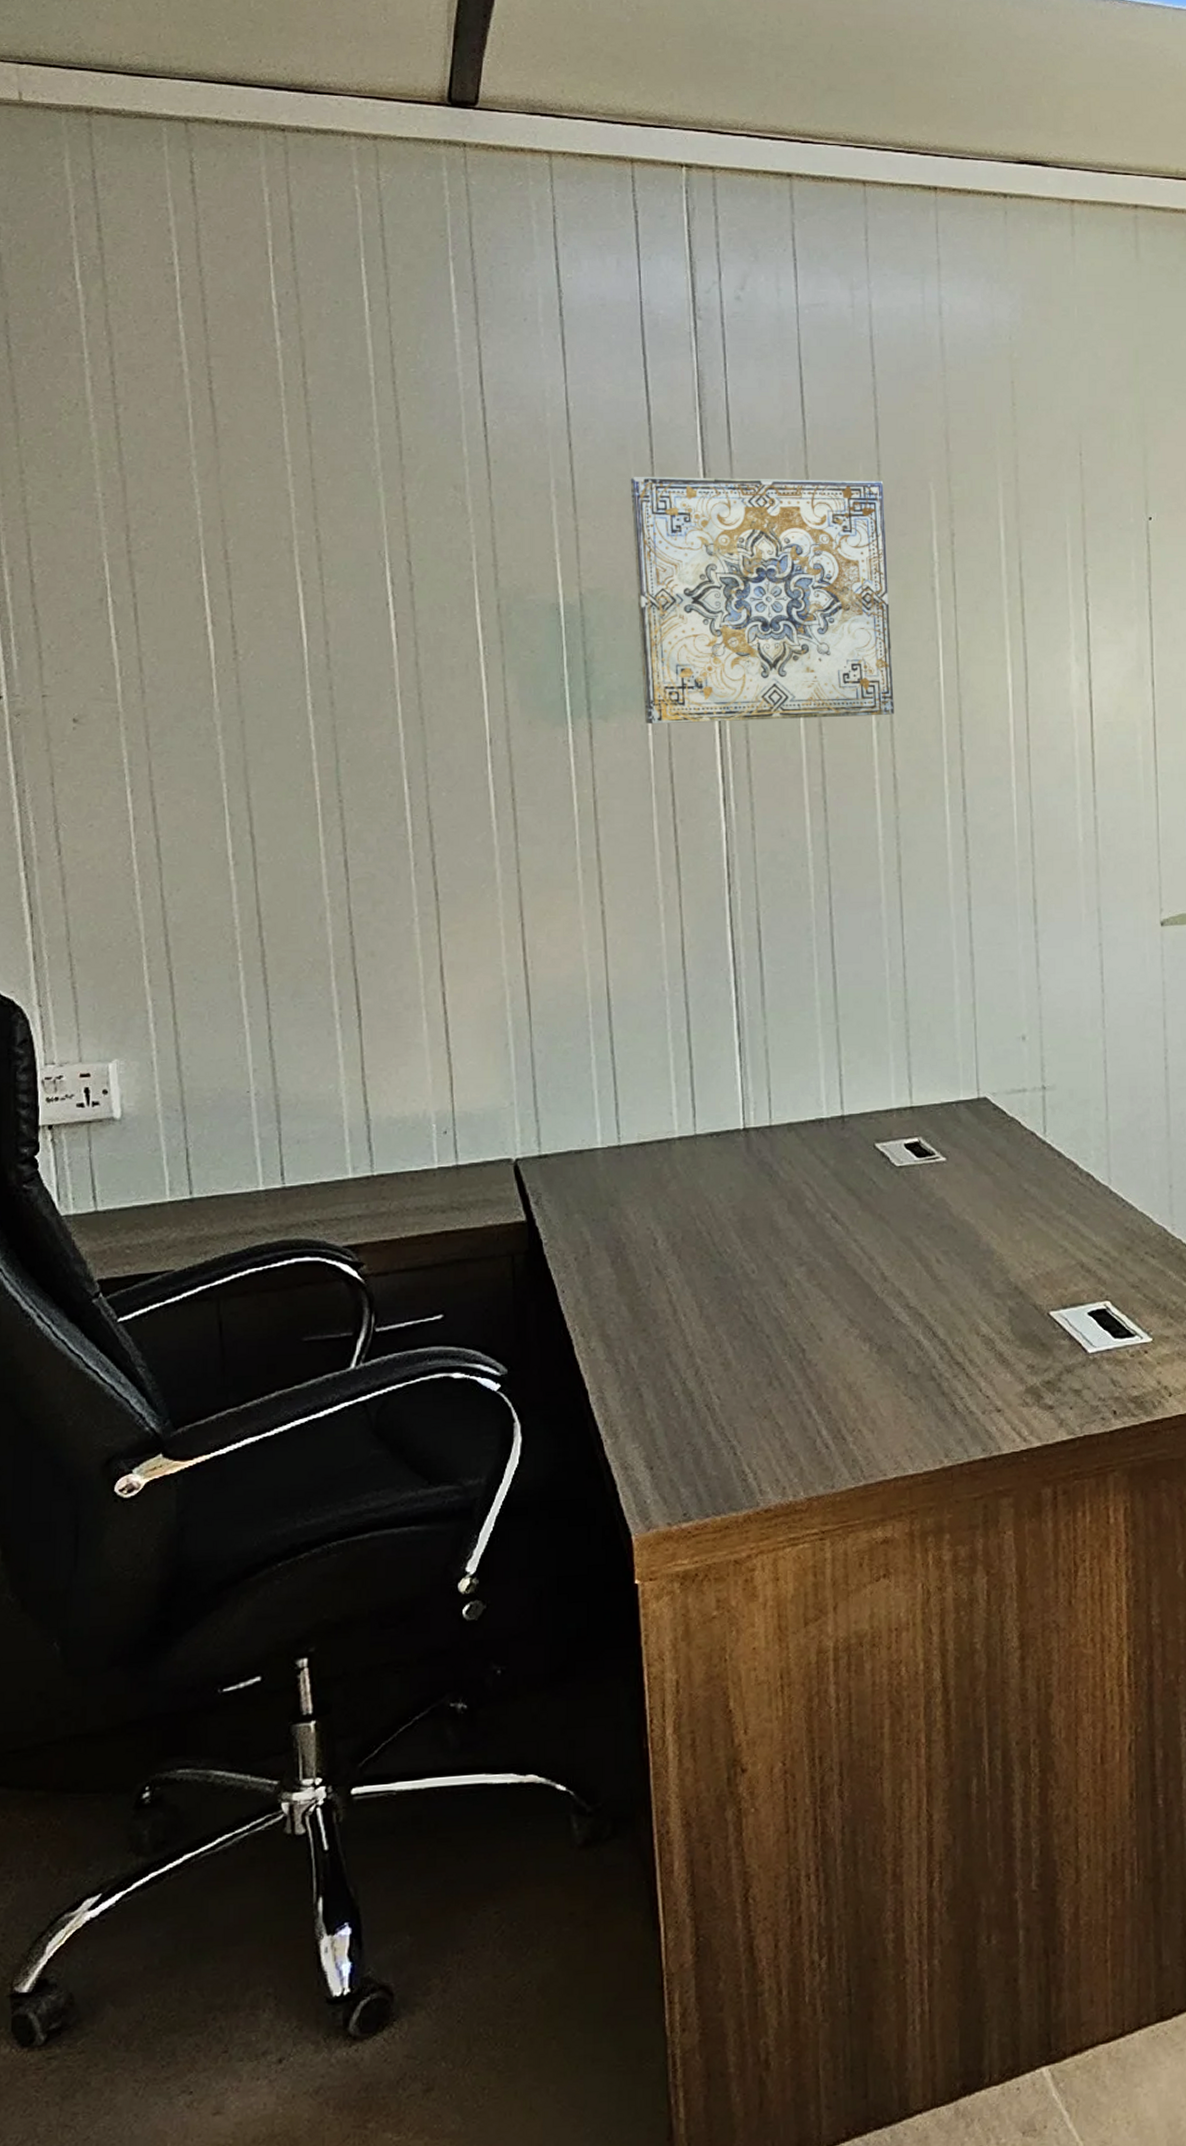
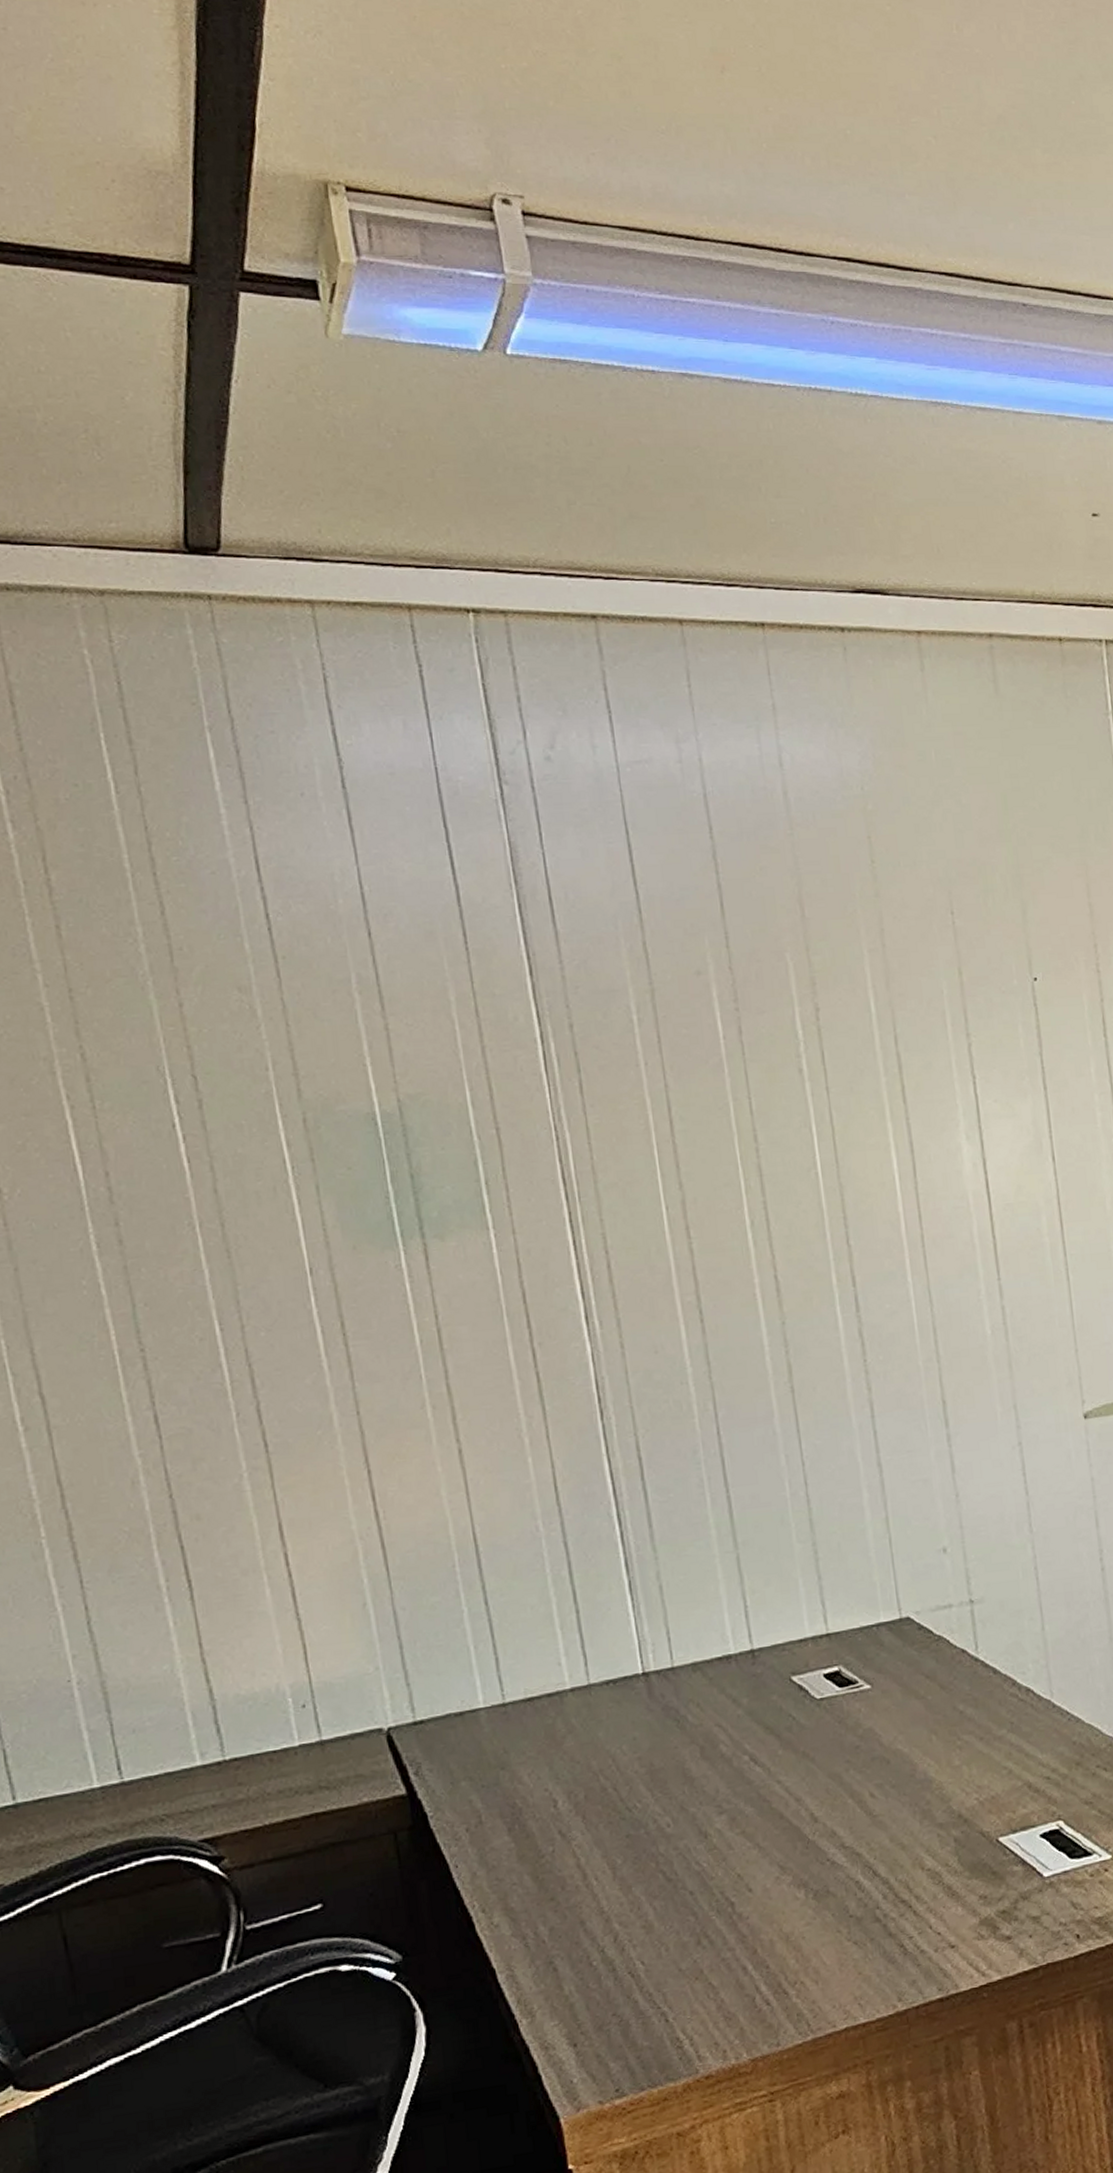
wall art: present [630,476,894,725] -> none [443,955,769,1241]

